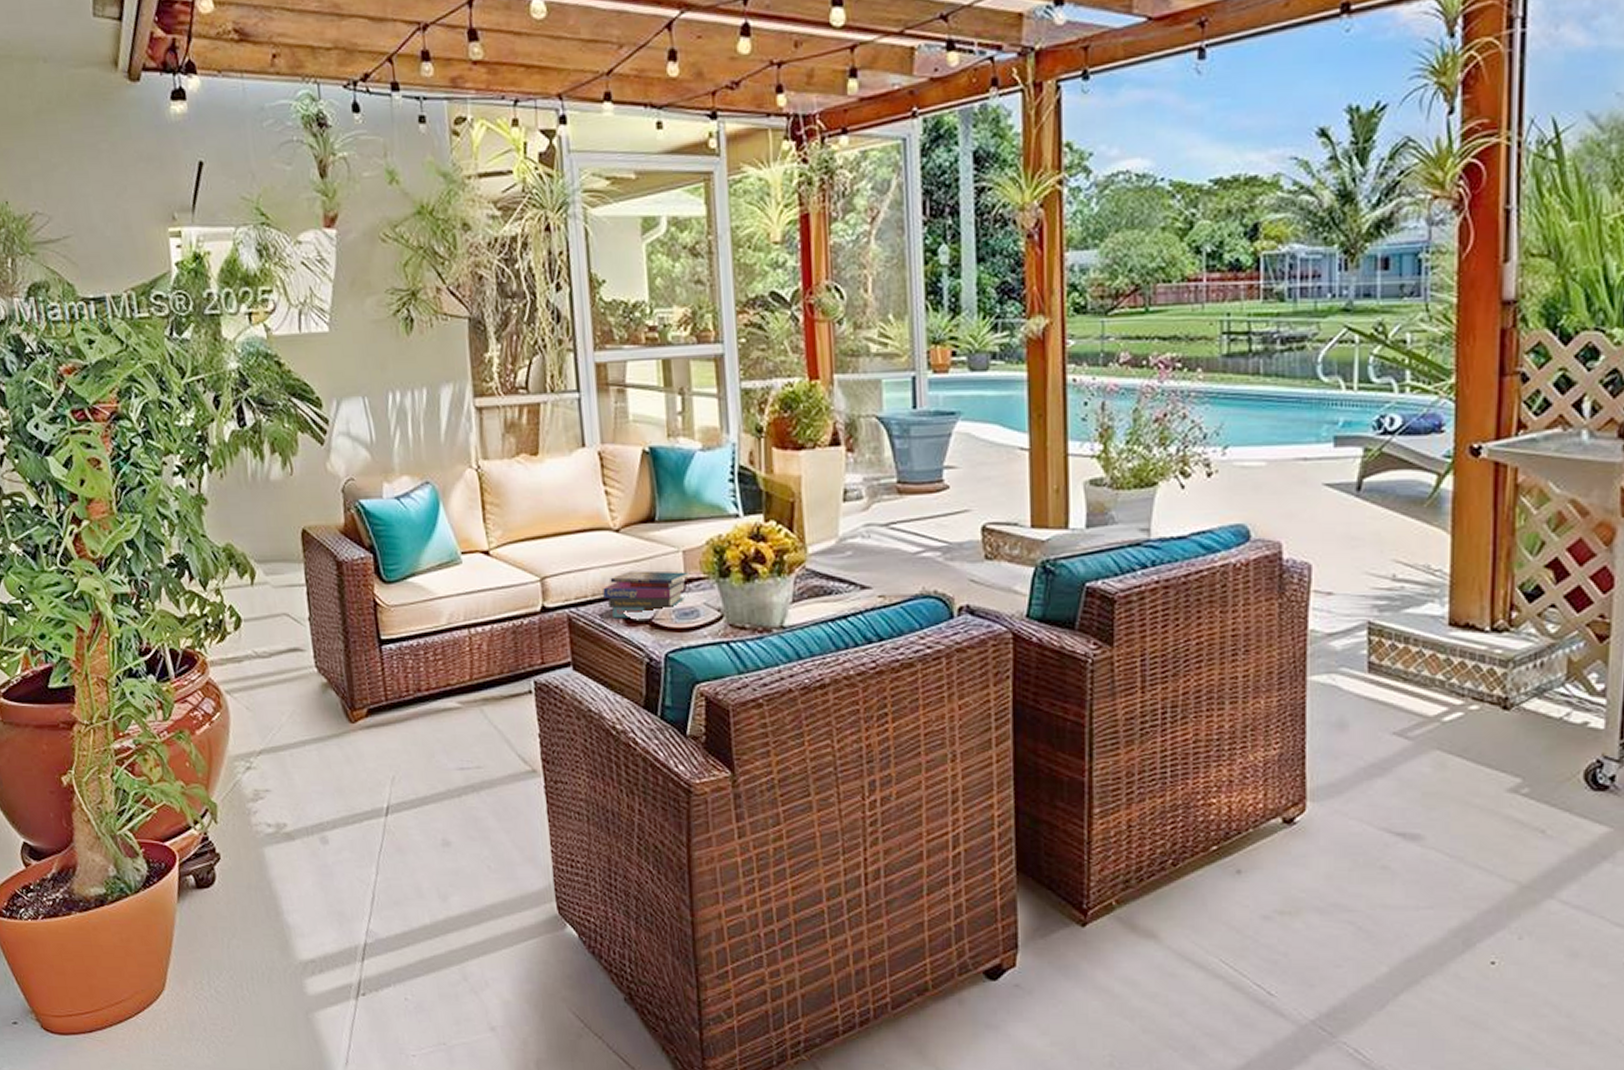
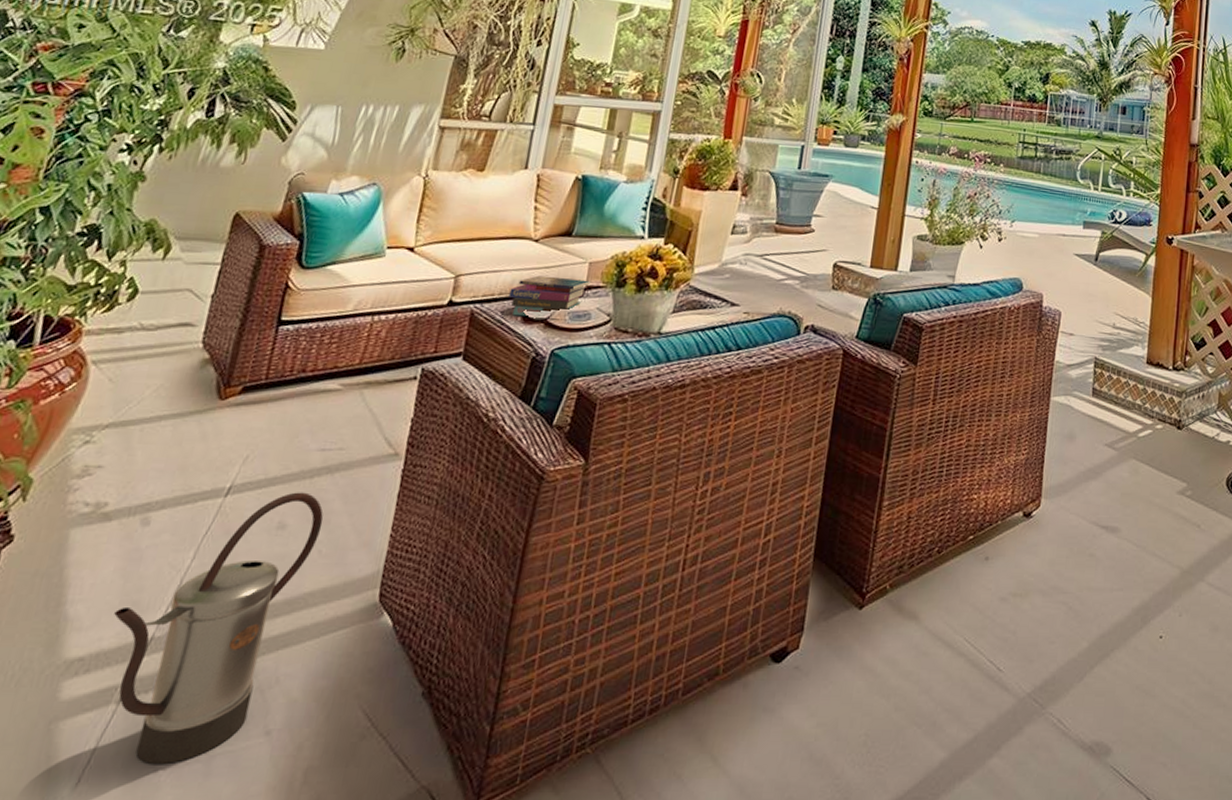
watering can: none [326,810,484,1052] -> present [114,492,324,765]

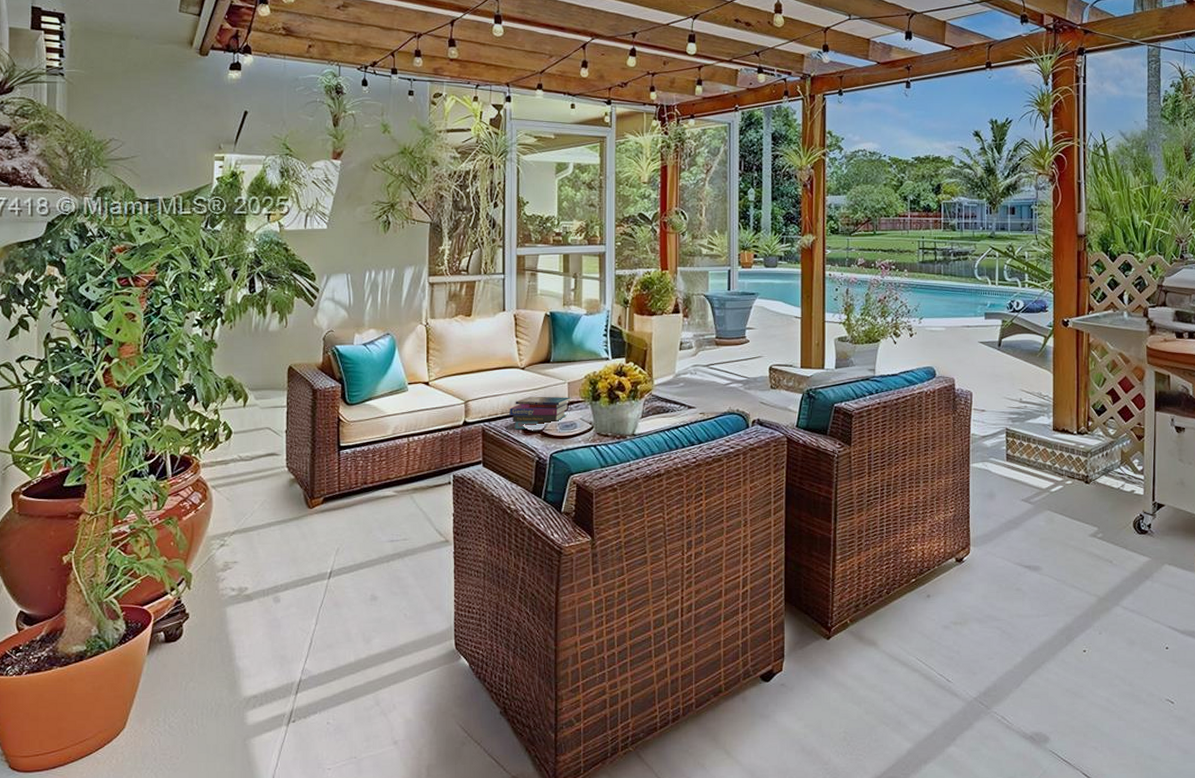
watering can: present [114,492,324,765] -> none [270,573,403,766]

